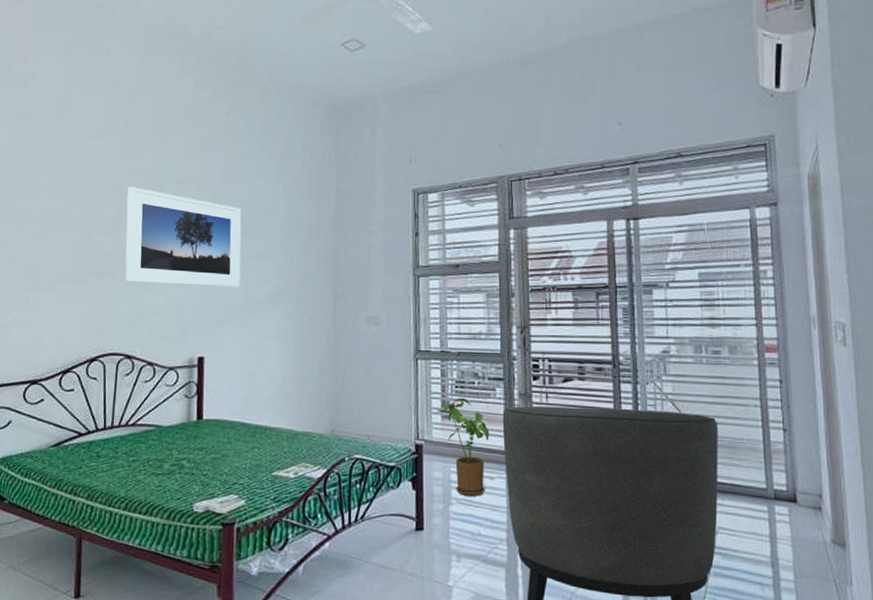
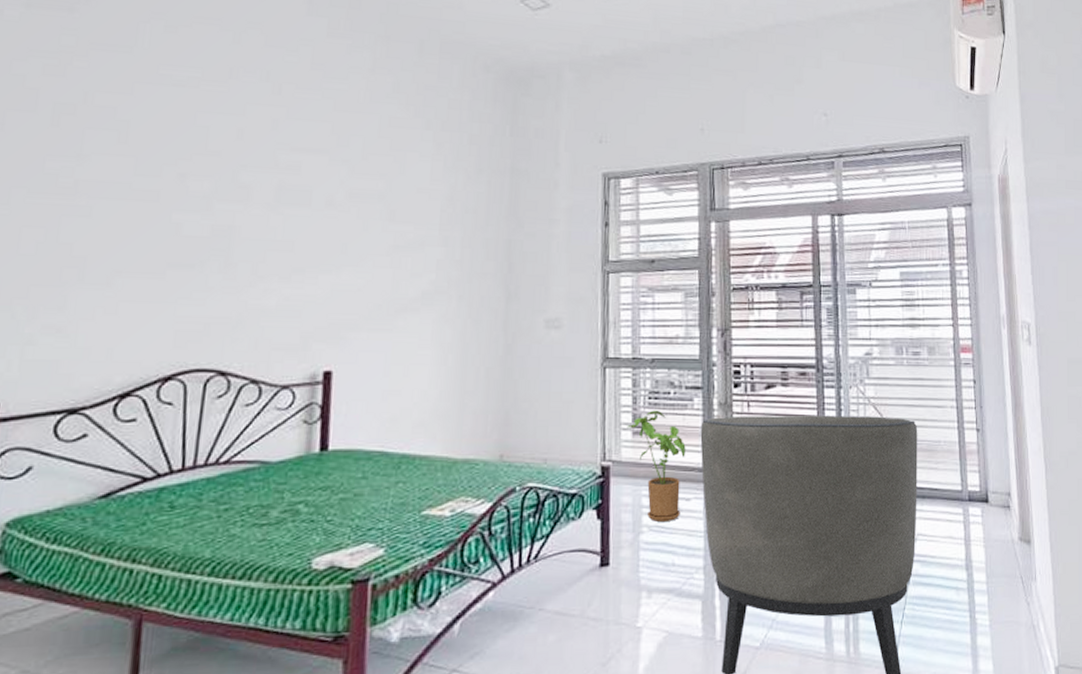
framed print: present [124,187,242,288] -> none [219,153,388,285]

